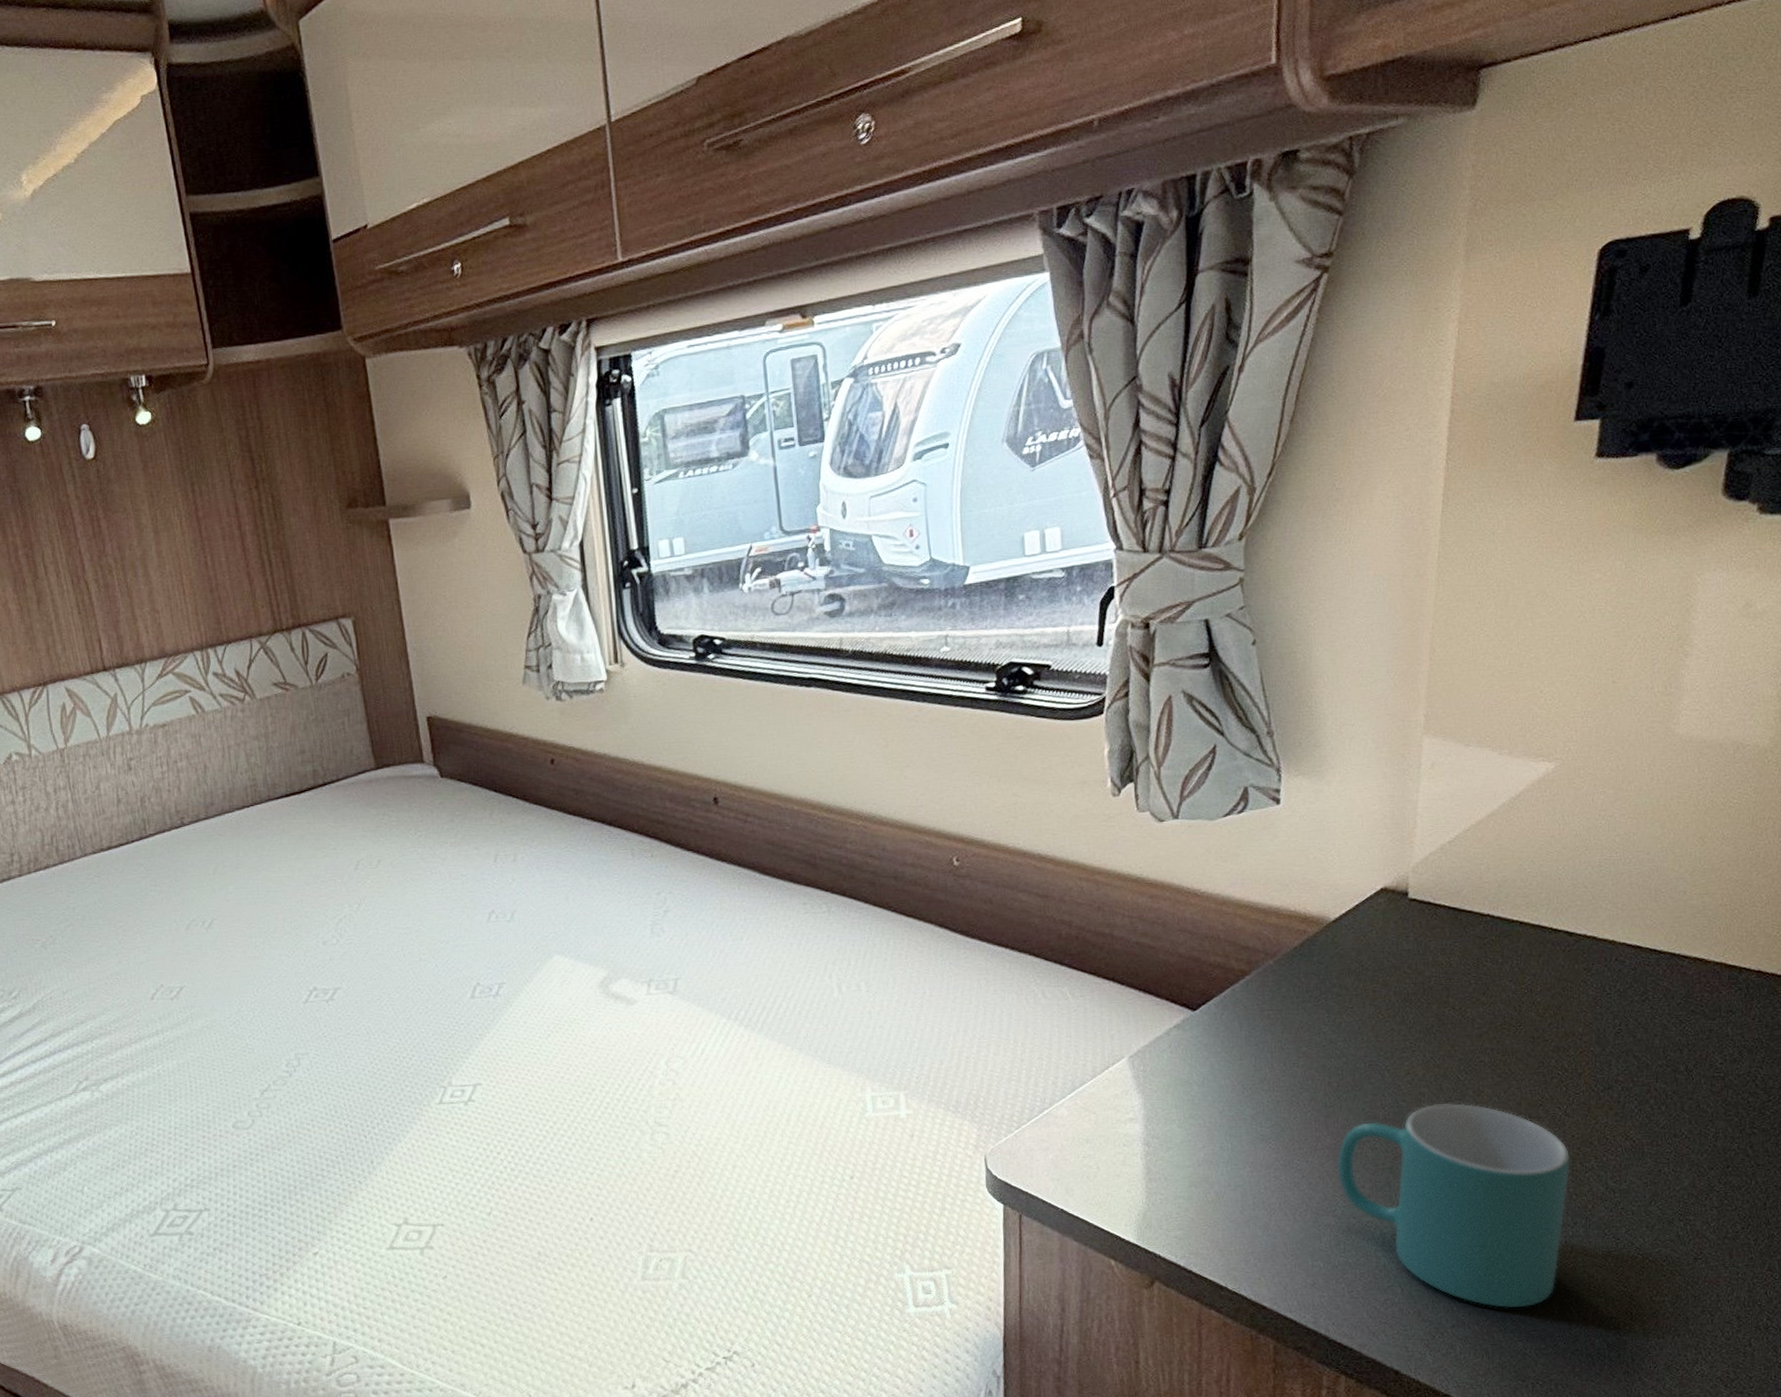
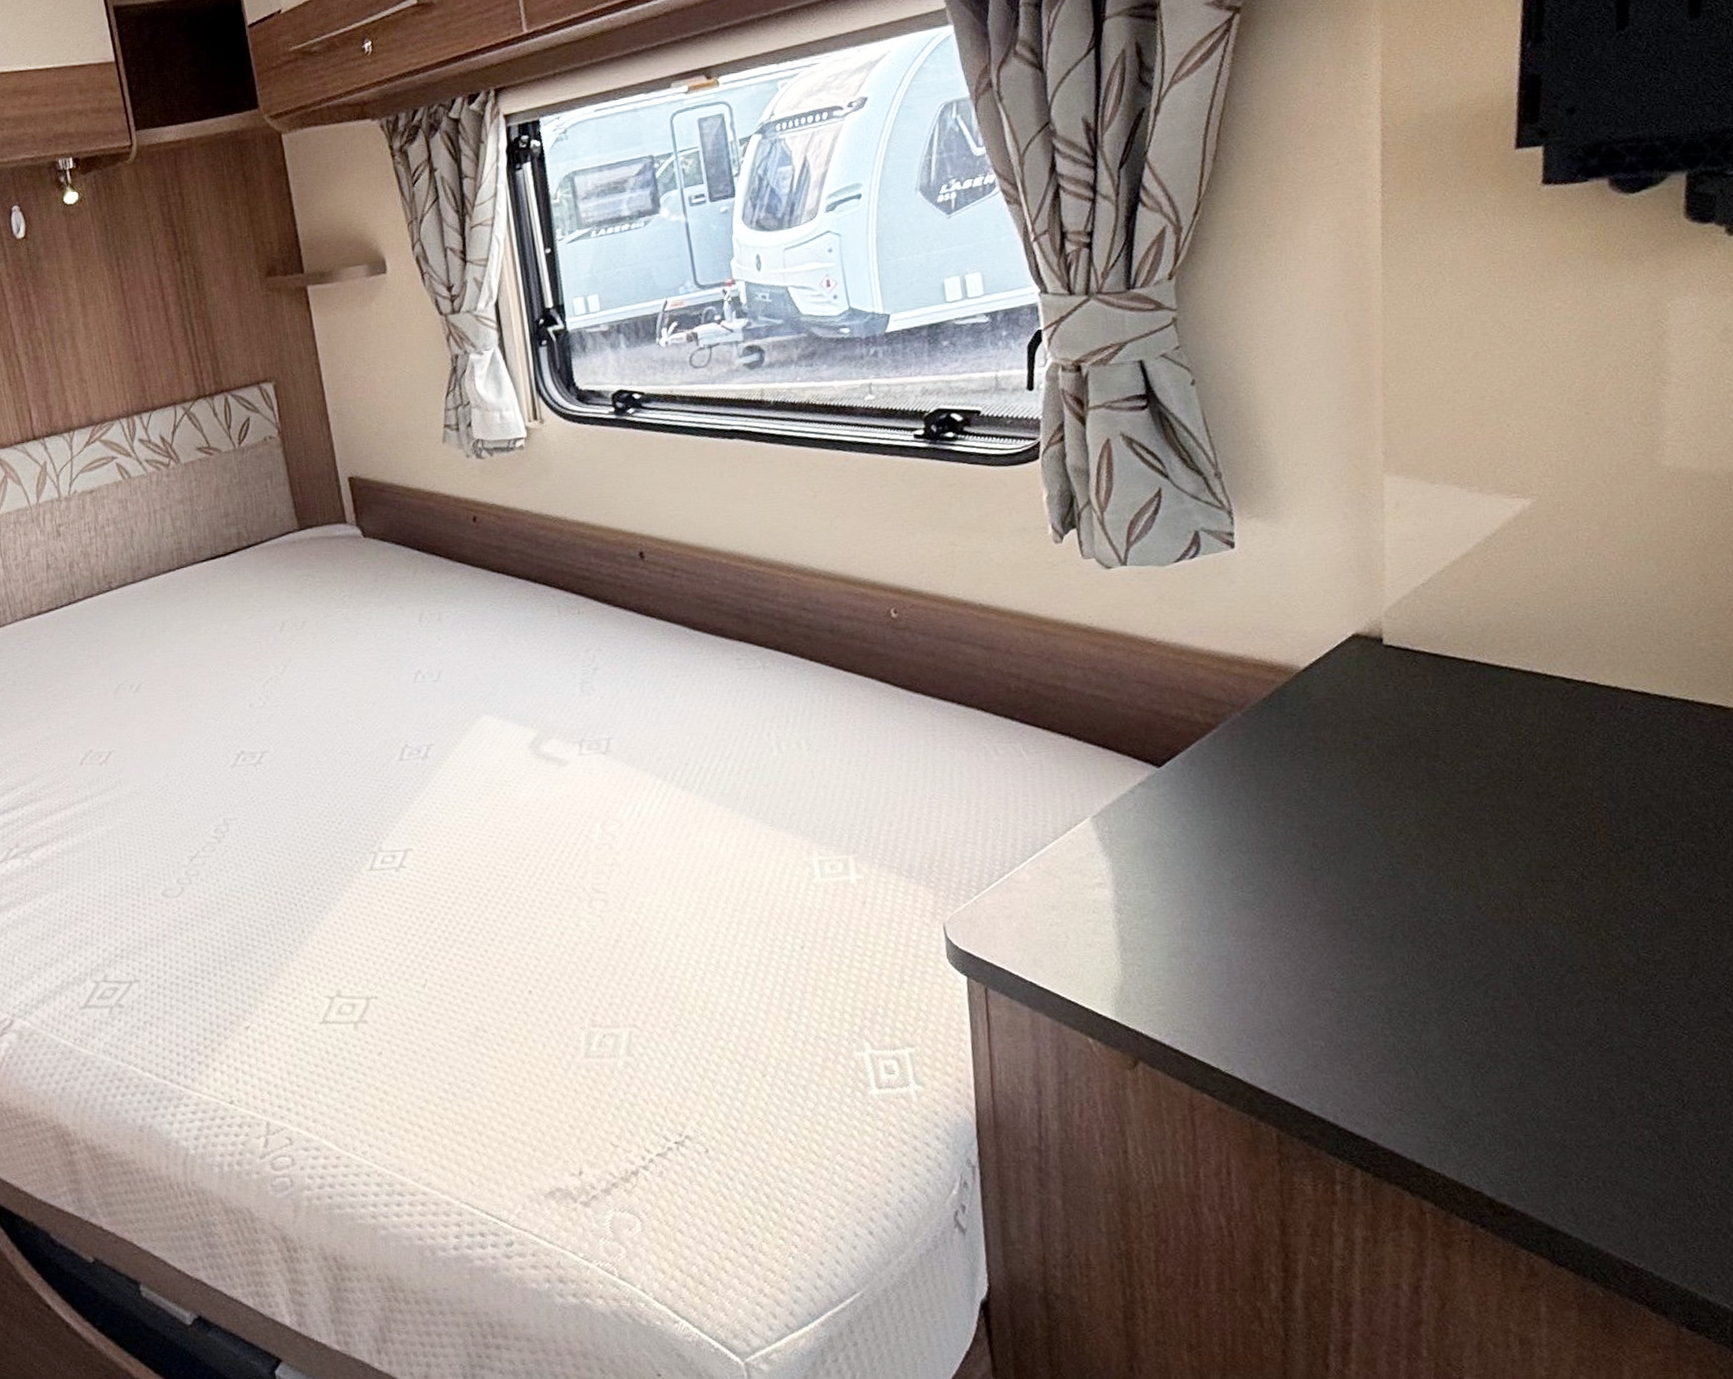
mug: present [1337,1103,1571,1309] -> none [1330,865,1595,1095]

